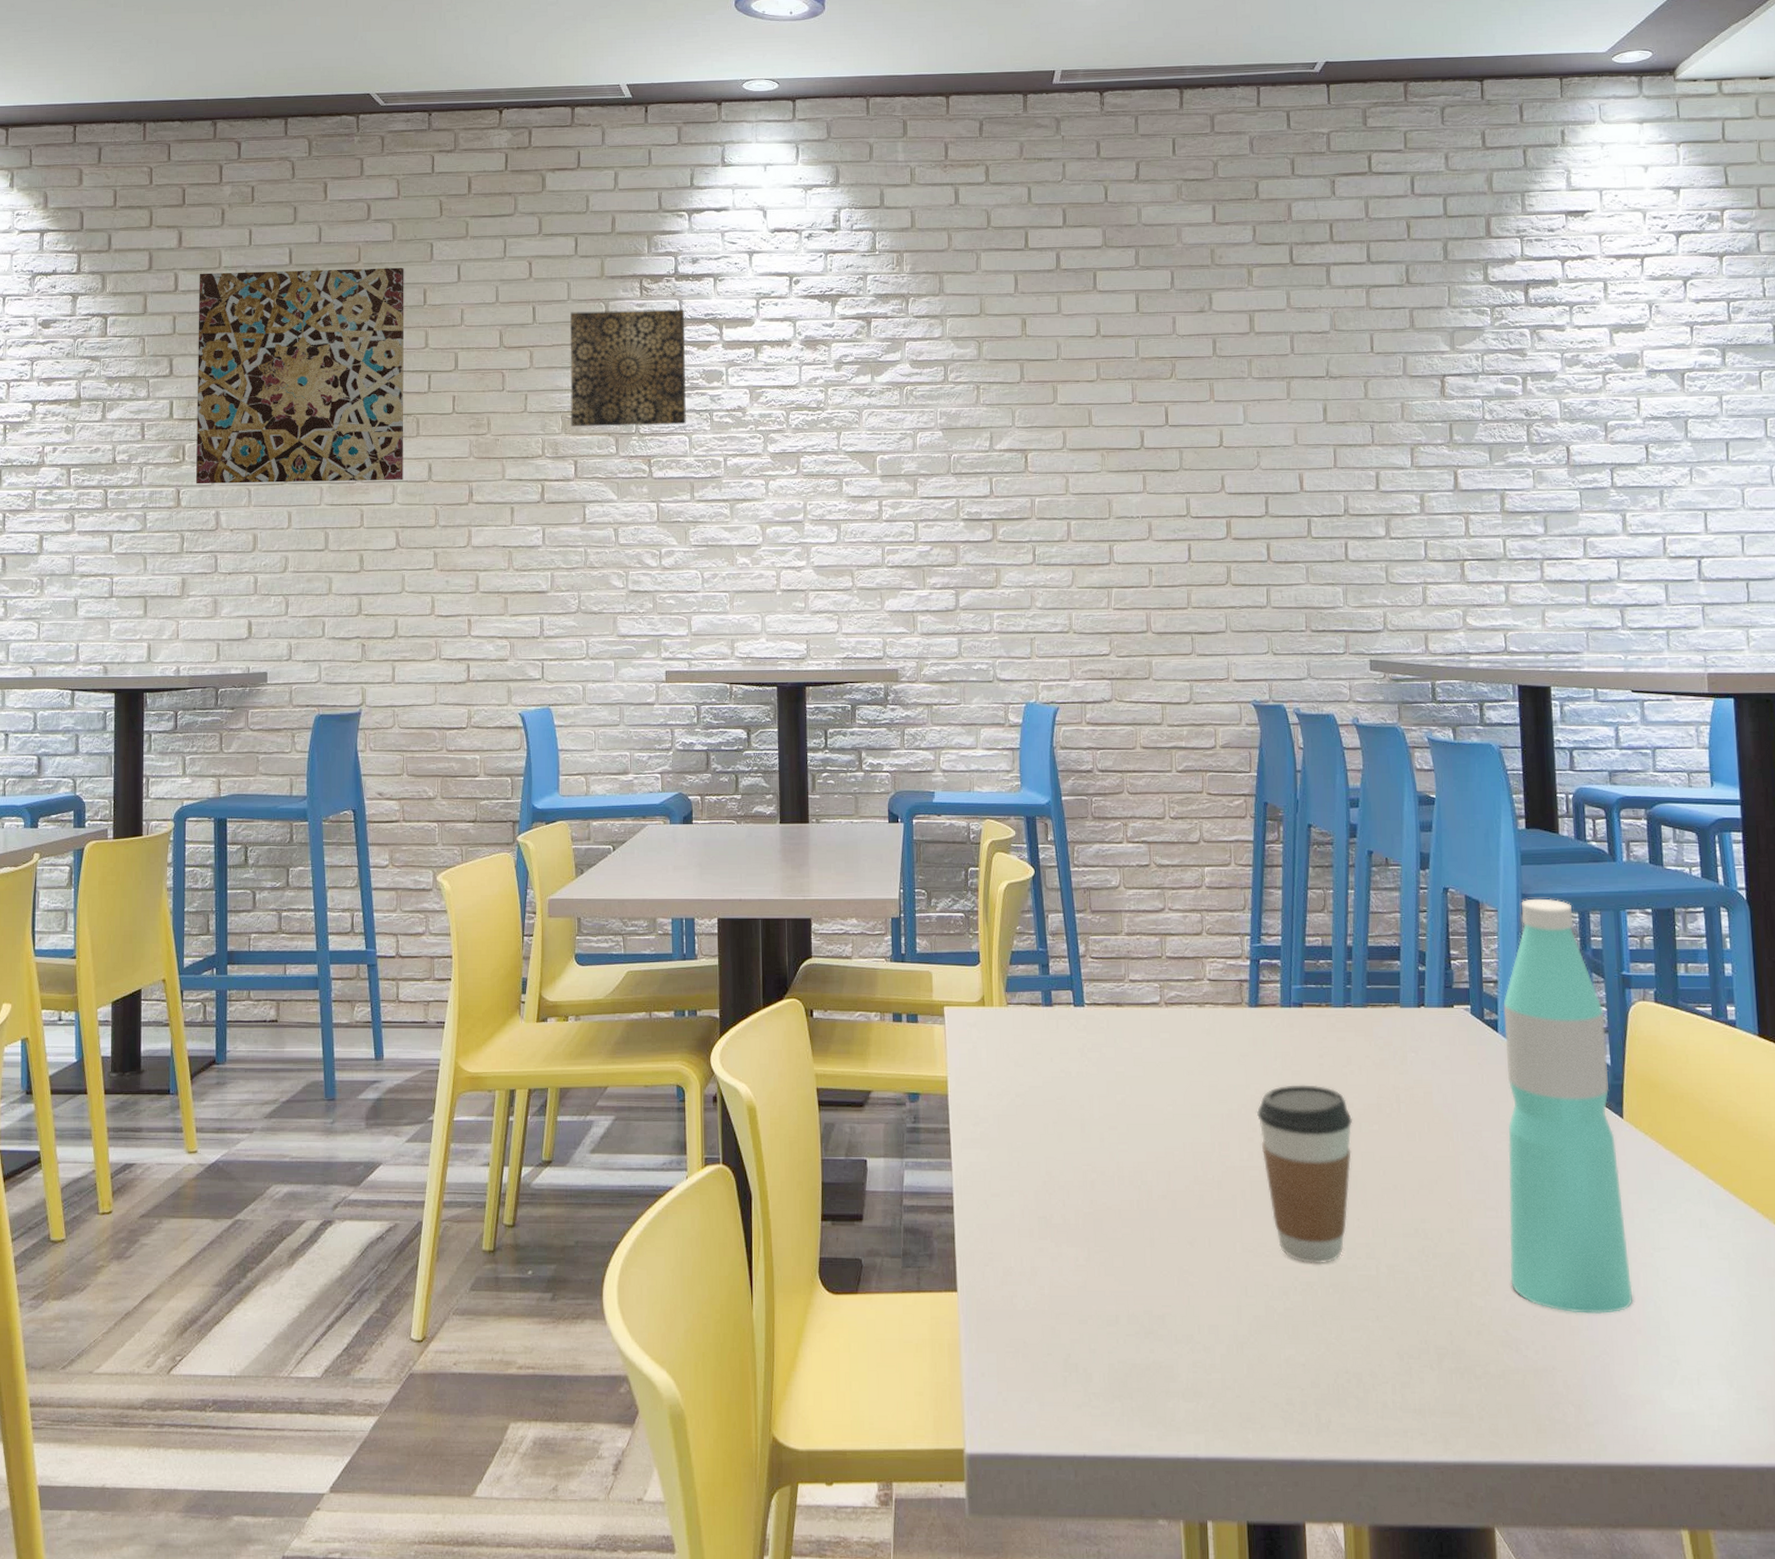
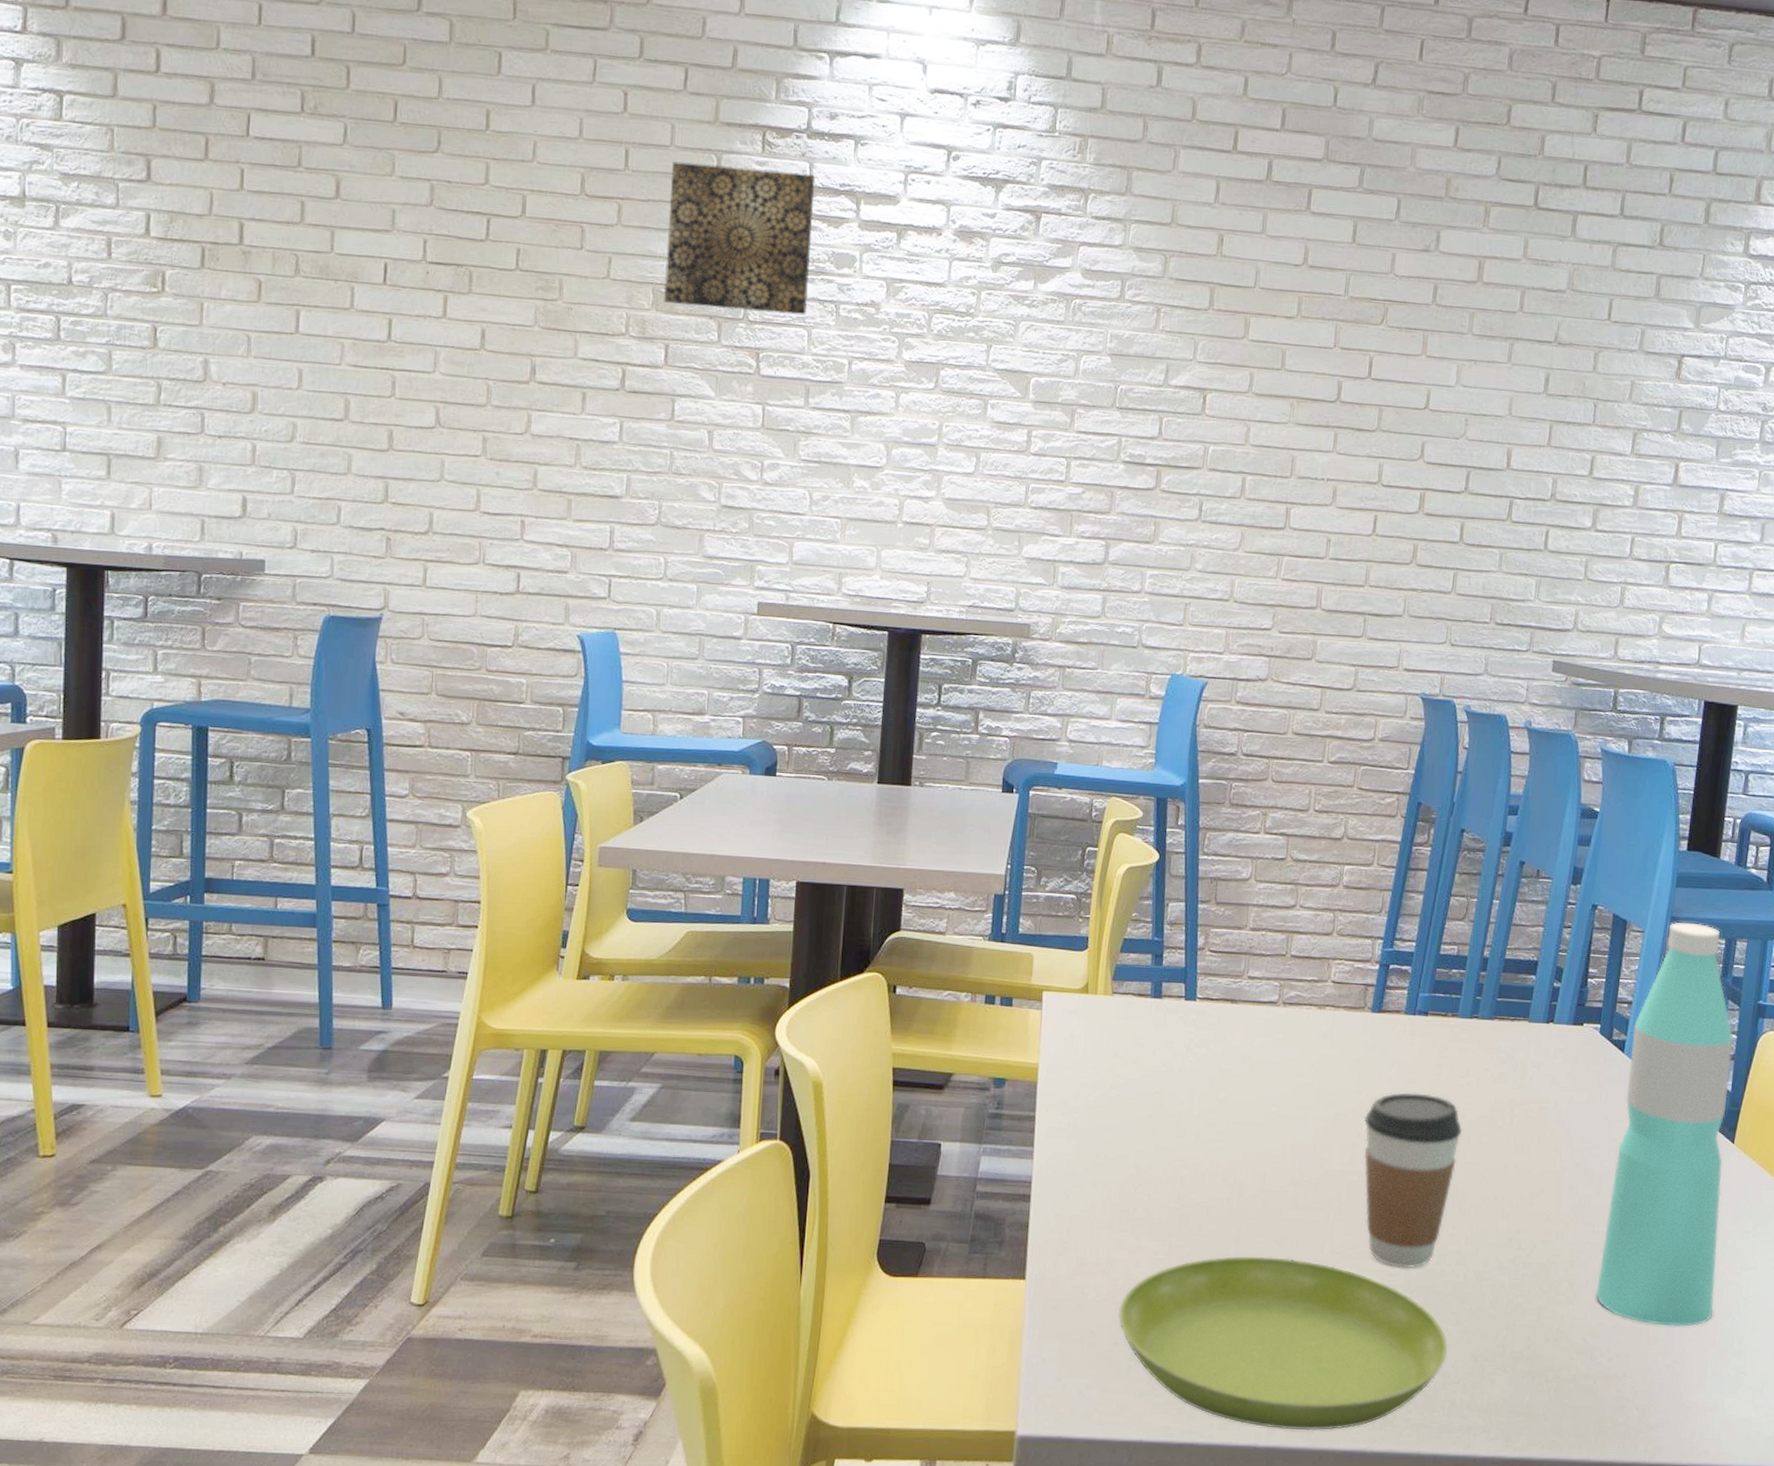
wall art: present [195,267,404,484] -> none [178,53,462,346]
saucer: none [1047,1258,1372,1439] -> present [1117,1255,1448,1431]

